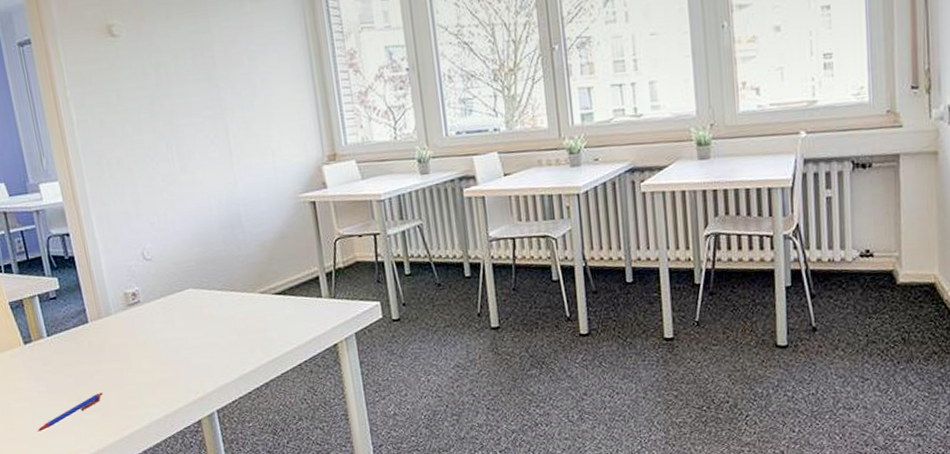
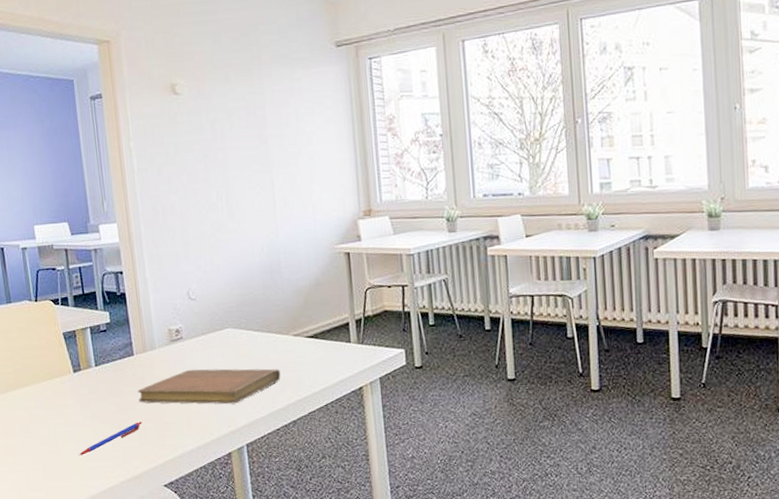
notebook: none [96,329,249,373] -> present [138,368,281,405]

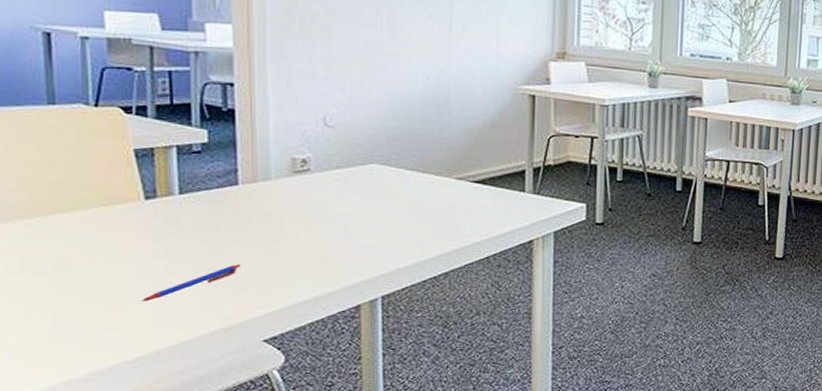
notebook: present [138,368,281,405] -> none [239,207,435,250]

